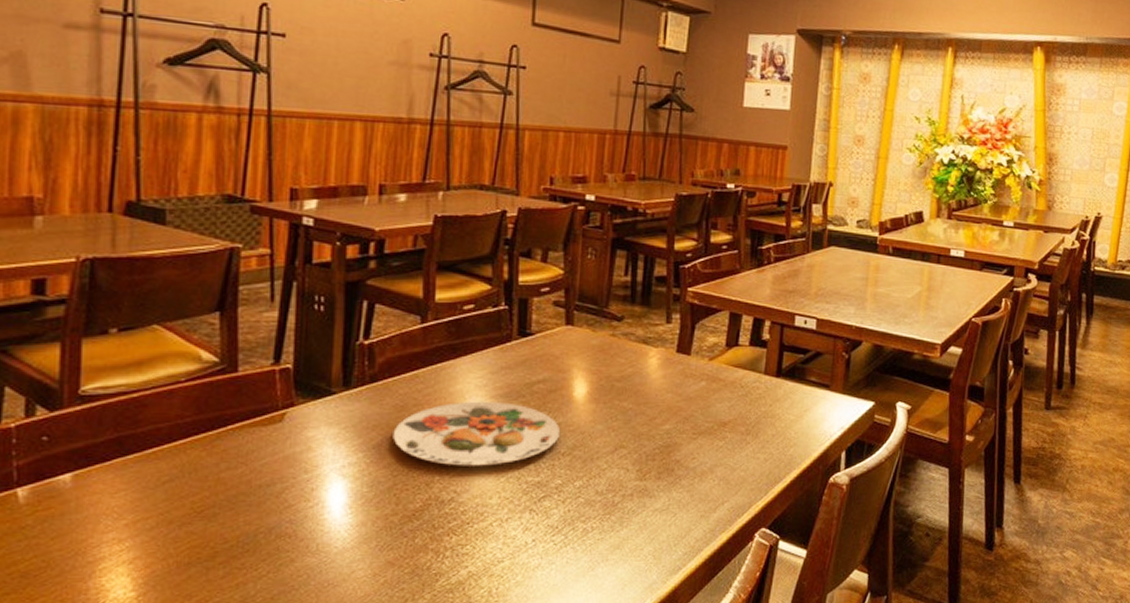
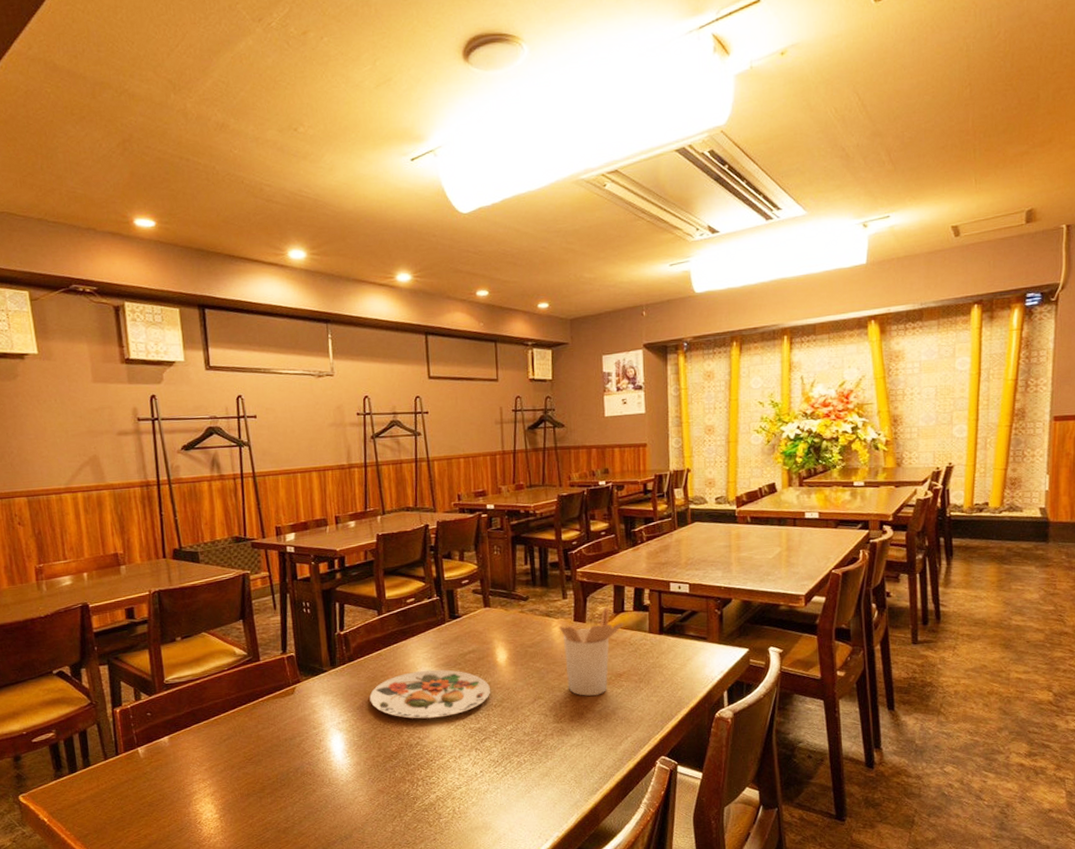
utensil holder: none [658,338,736,448] -> present [560,606,624,696]

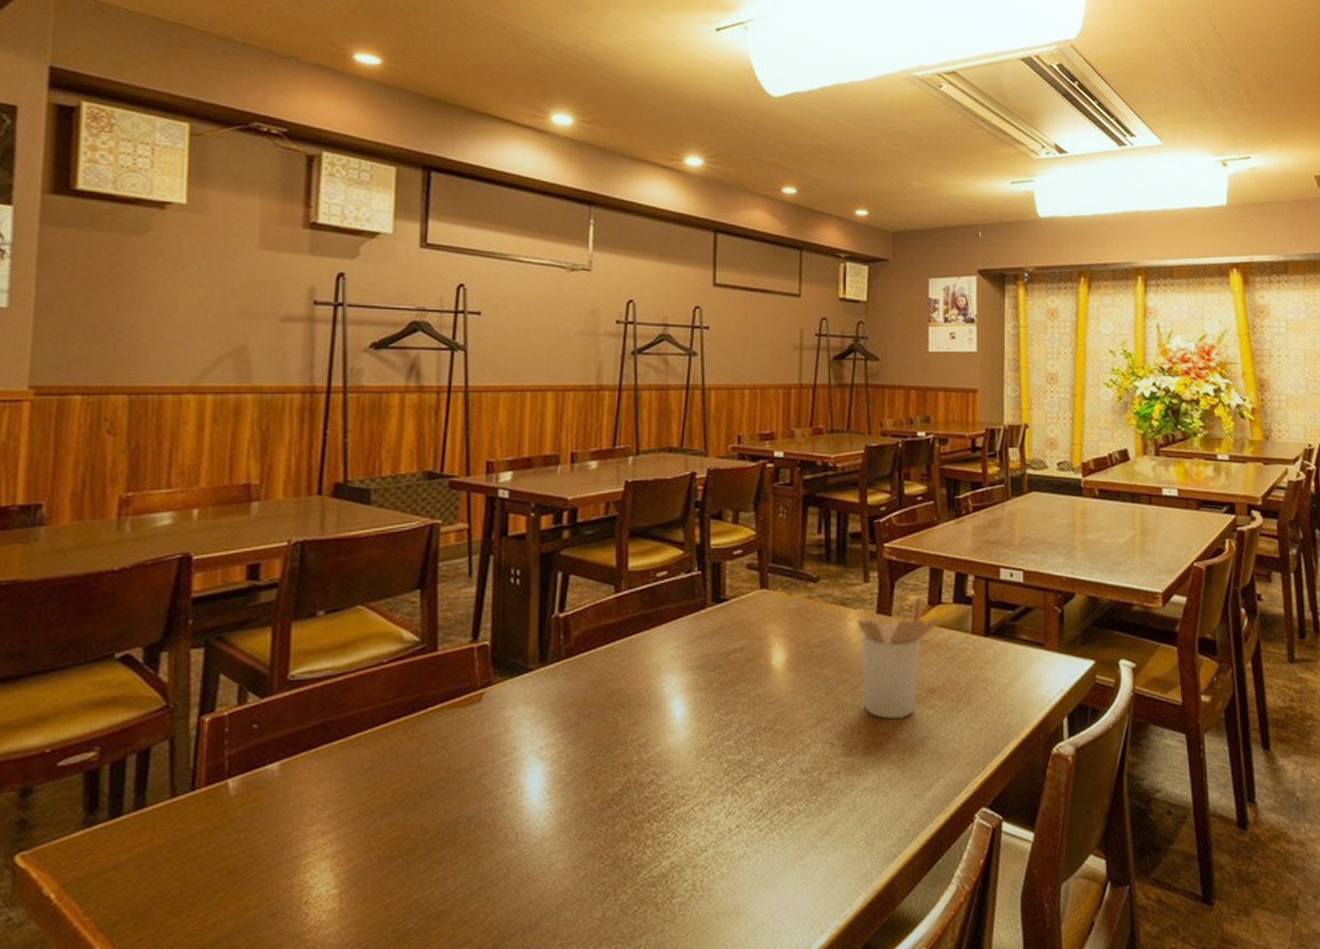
plate: present [369,669,491,719] -> none [590,673,761,745]

